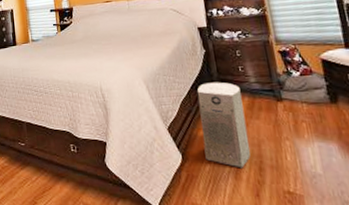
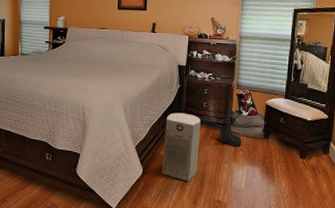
boots: none [267,90,302,117] -> present [219,125,242,146]

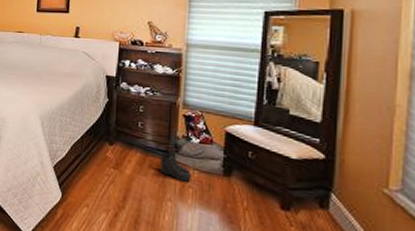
air purifier: present [162,112,201,182] -> none [85,131,135,218]

